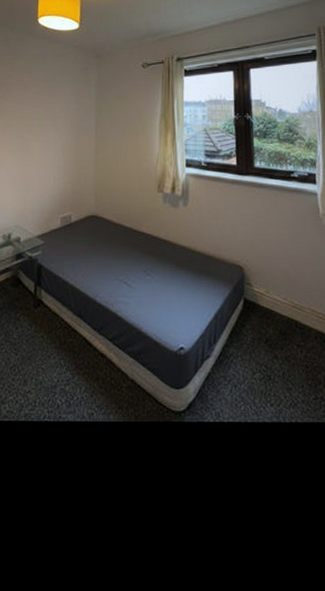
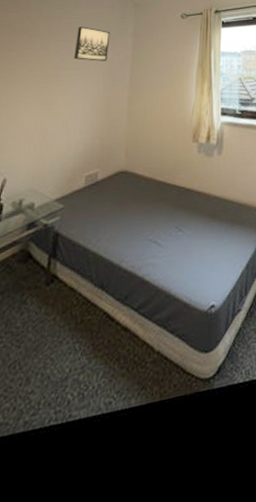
wall art: none [45,79,75,112] -> present [74,26,110,61]

